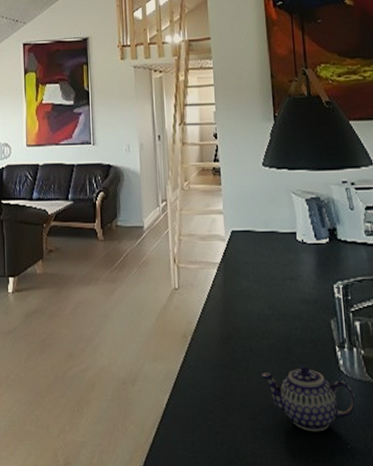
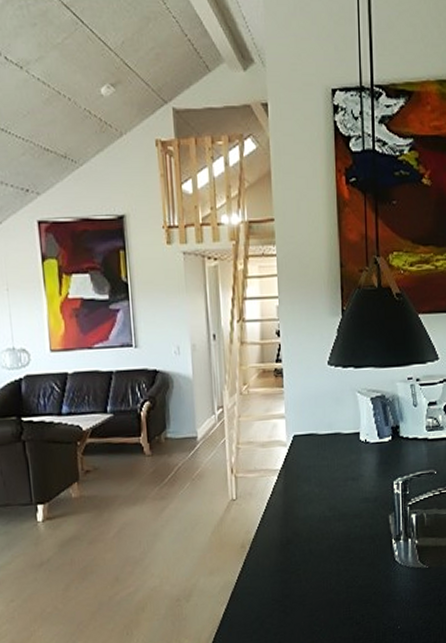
teapot: present [262,365,357,432] -> none [320,560,408,620]

